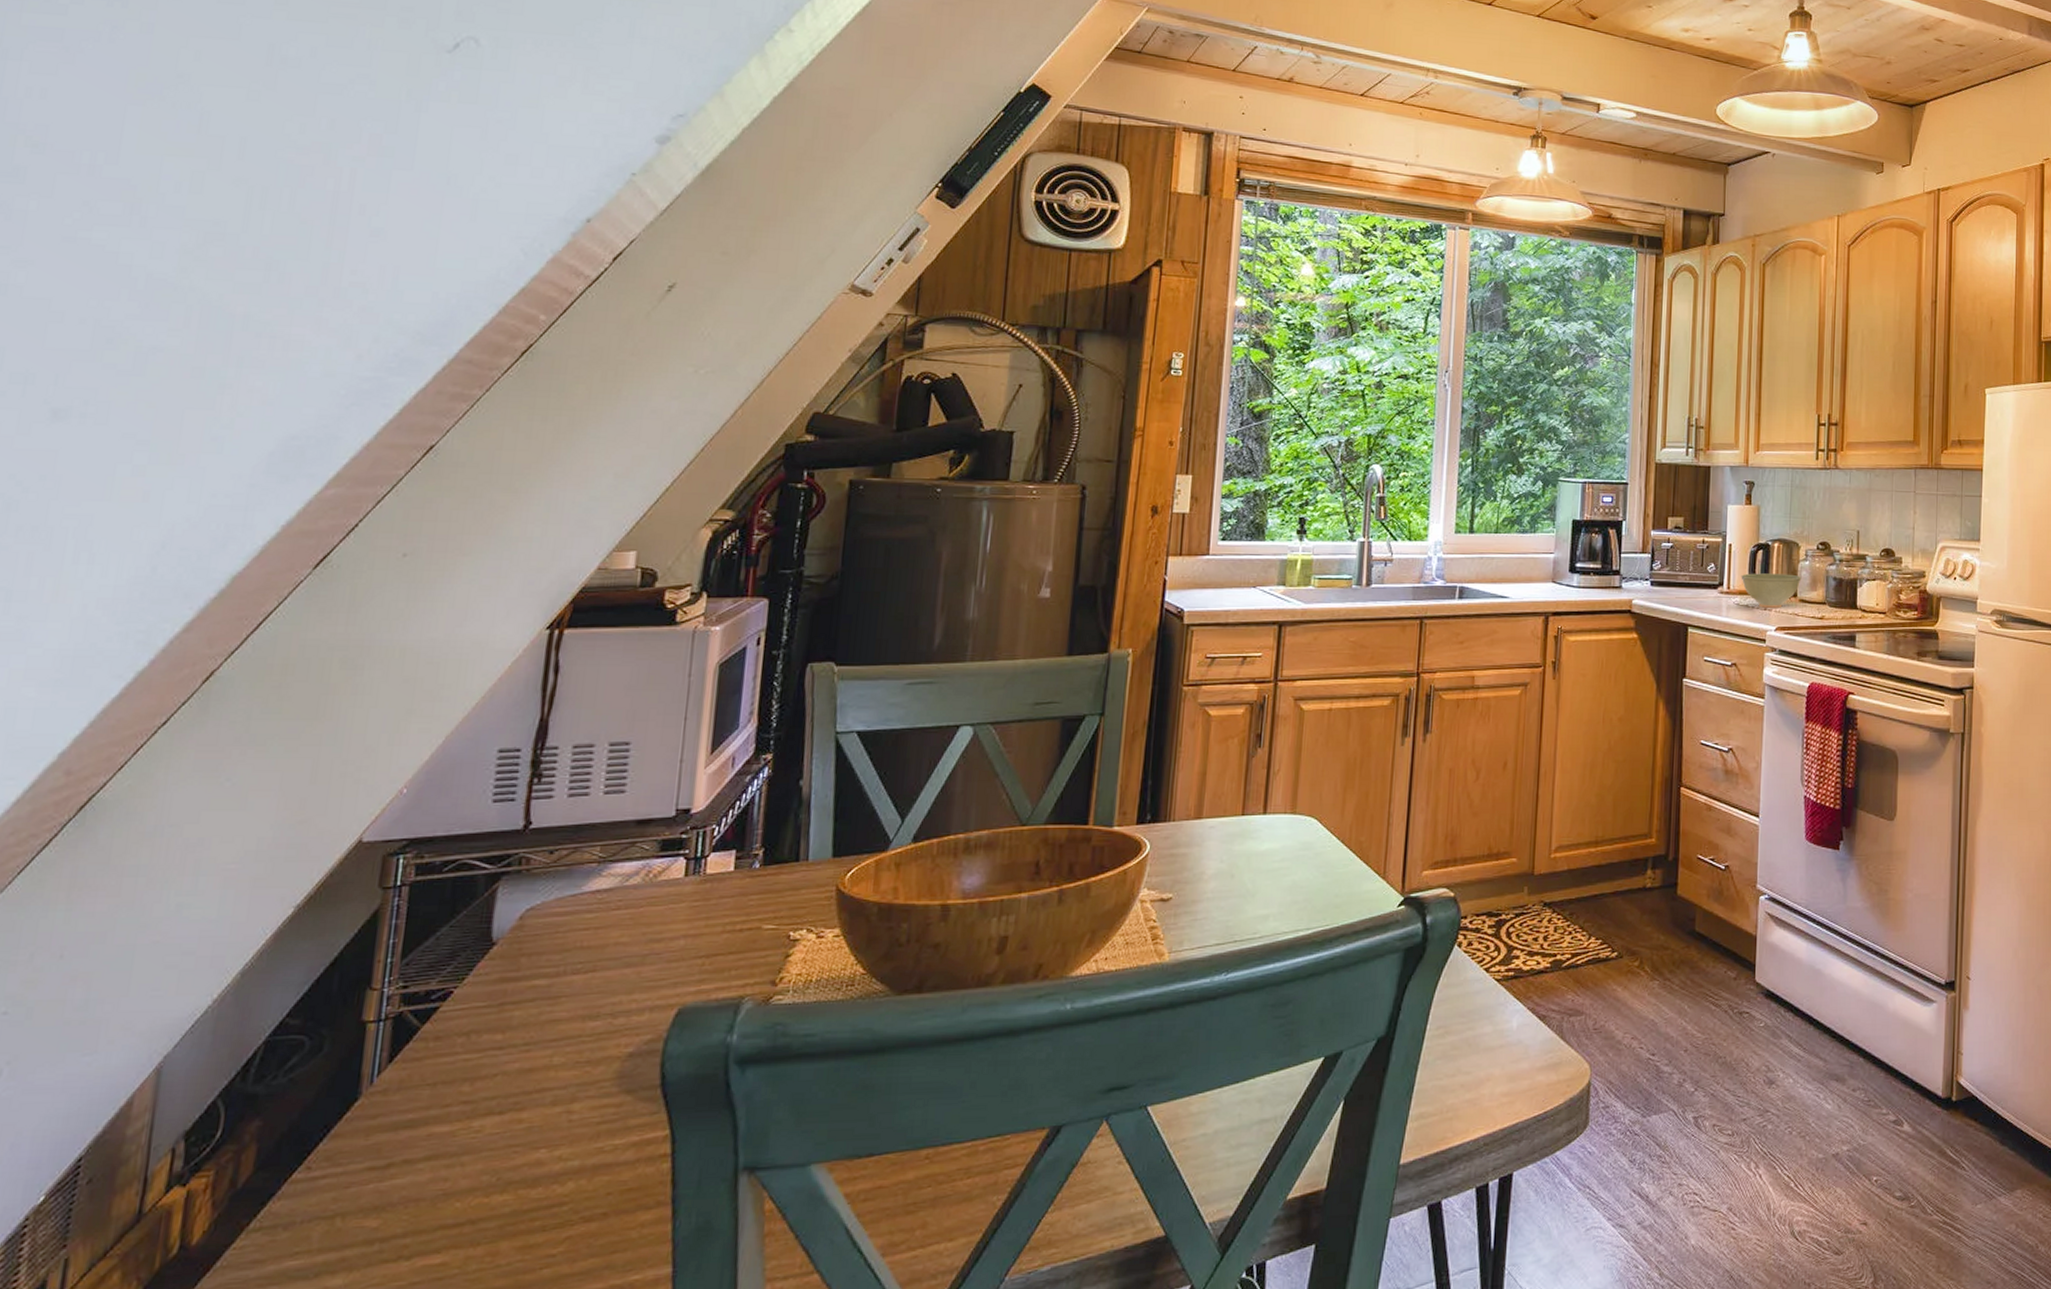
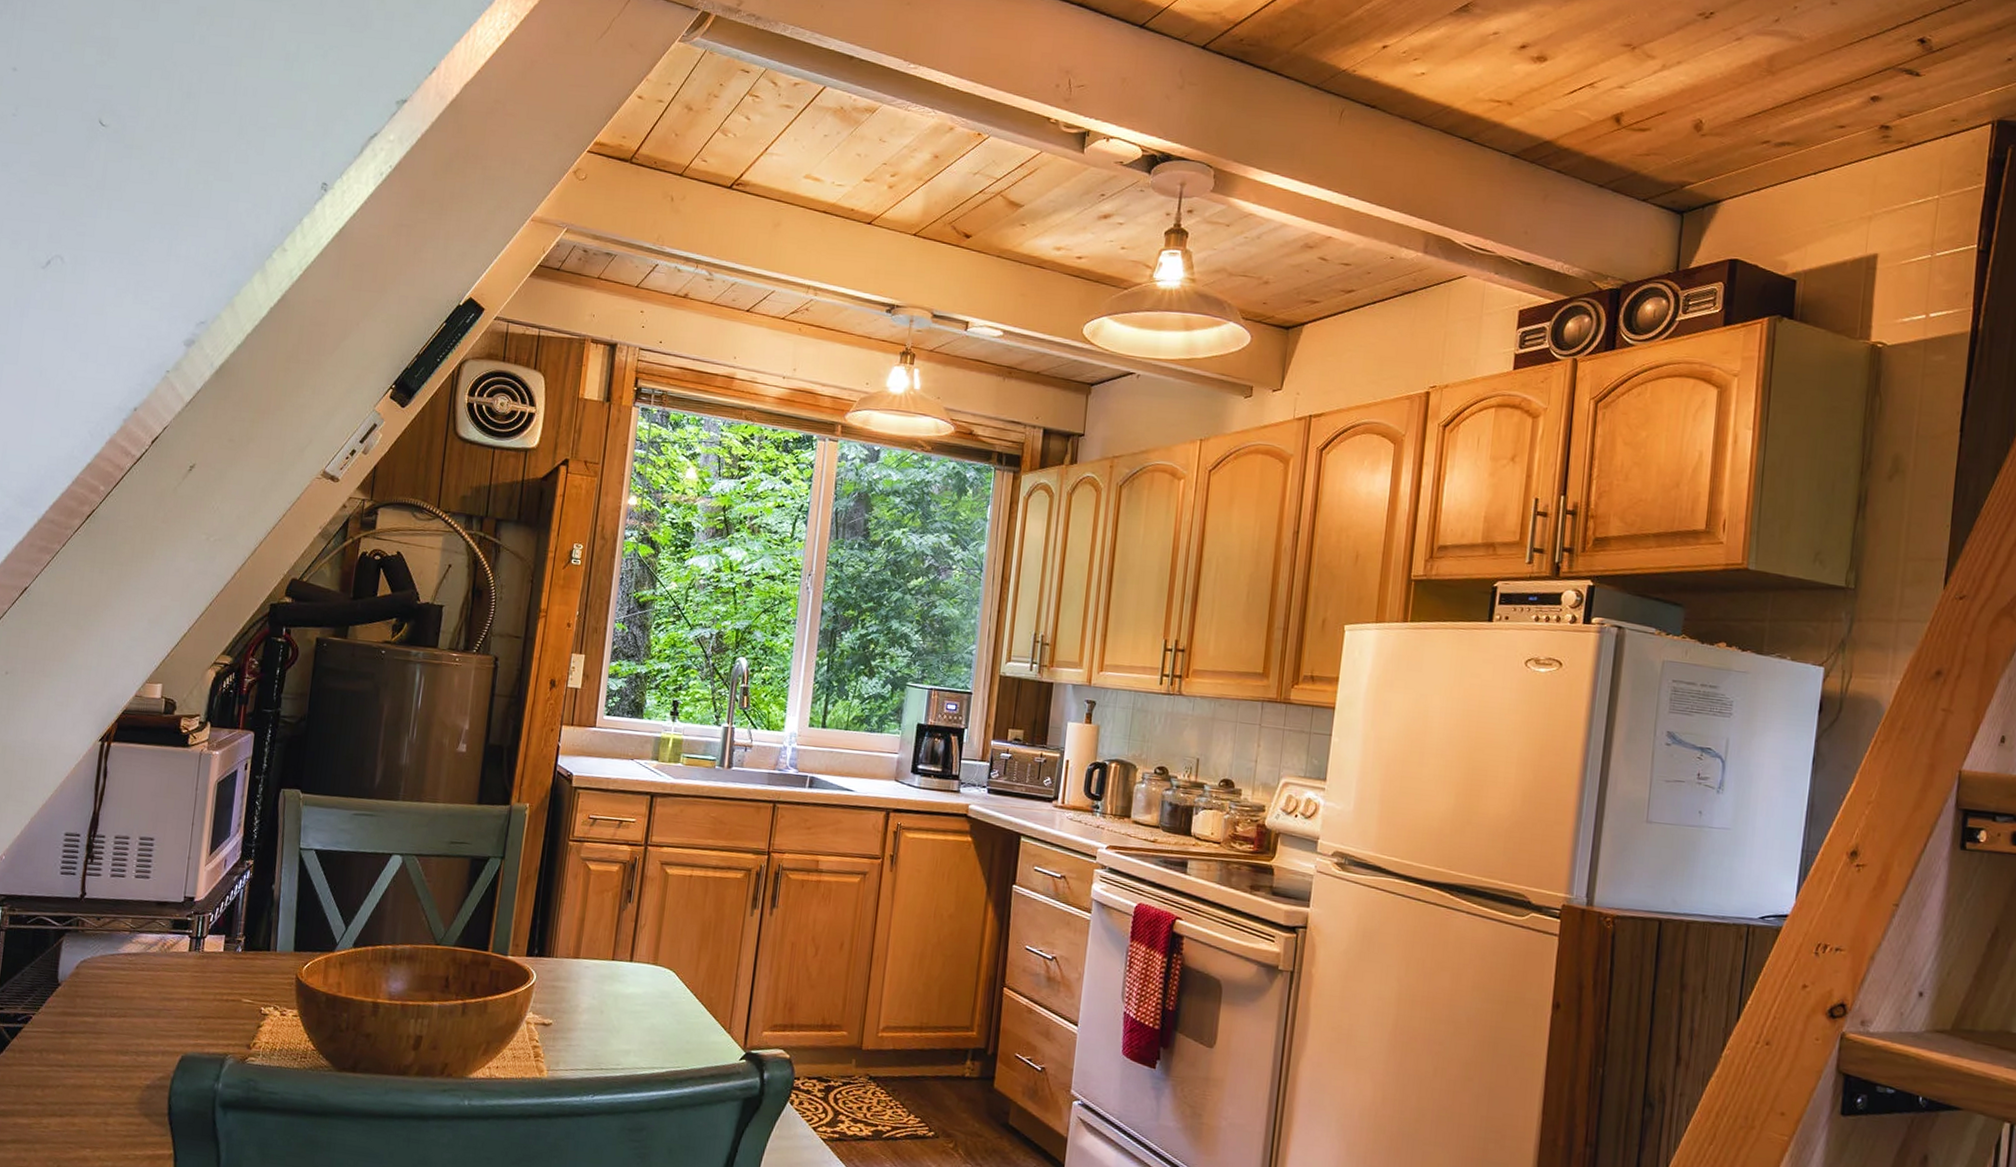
bowl: present [1741,573,1802,608] -> none [1076,790,1137,827]

